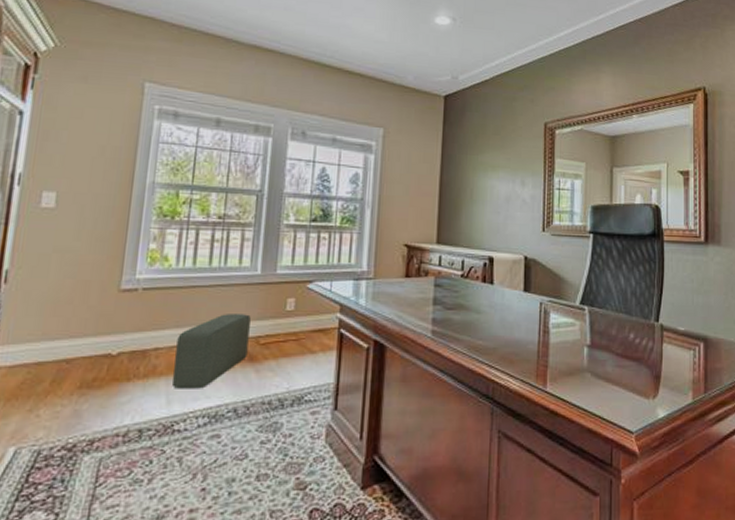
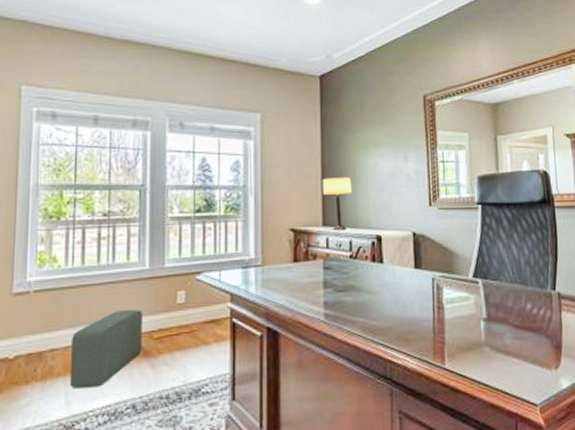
table lamp: none [438,196,468,250] -> present [322,177,352,232]

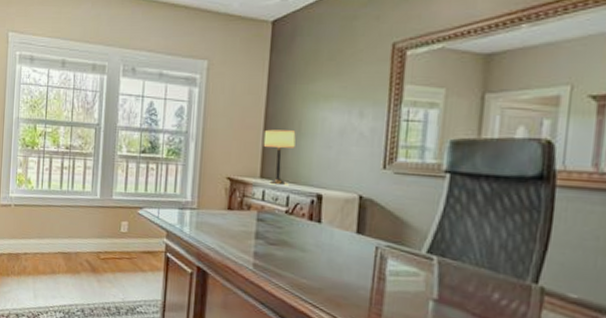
pouf: present [70,310,142,389] -> none [37,230,93,289]

